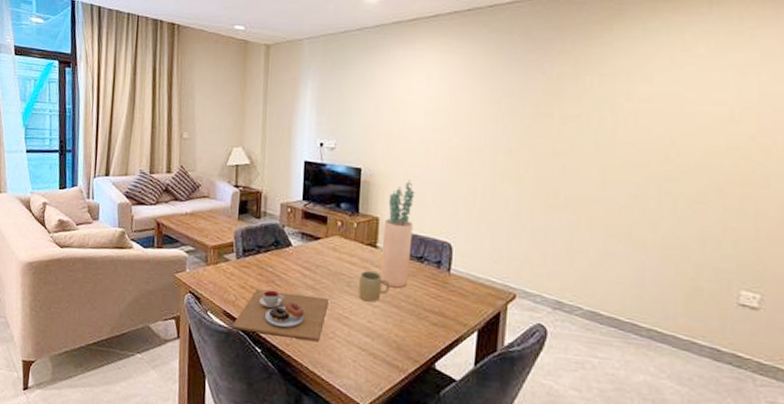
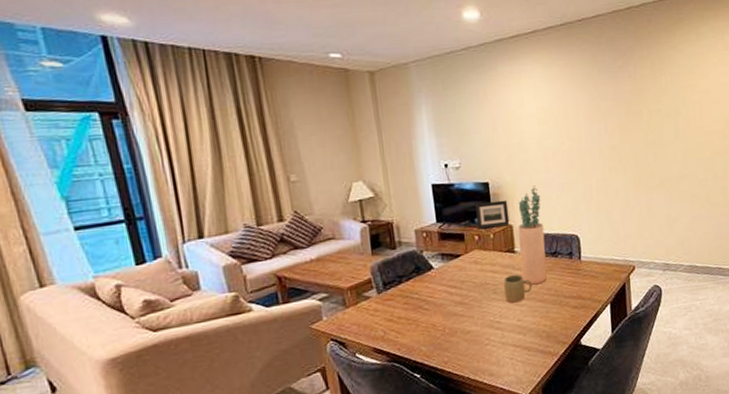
place setting: present [231,289,329,341] -> none [384,310,479,364]
picture frame: none [342,187,378,218] -> present [475,200,510,230]

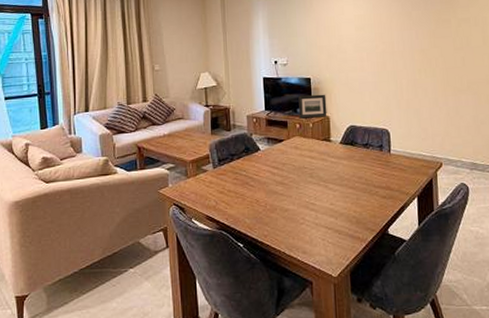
mug: present [503,274,532,303] -> none [319,162,345,188]
vase: present [517,185,548,285] -> none [334,82,359,173]

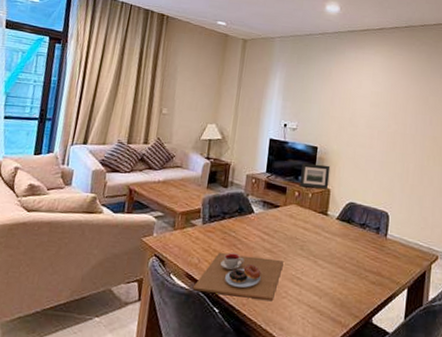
place setting: none [214,190,296,231] -> present [192,253,284,300]

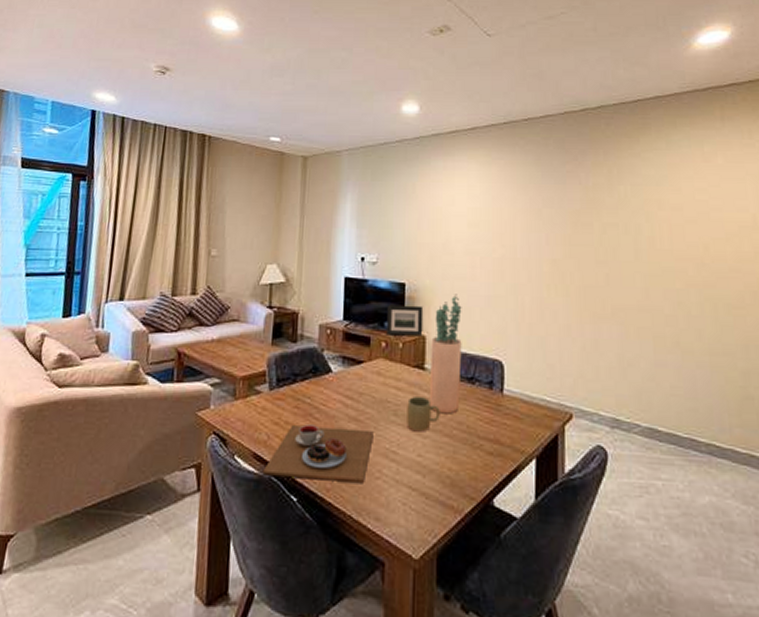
mug: none [310,236,337,264] -> present [407,397,440,432]
vase: none [328,158,361,251] -> present [428,294,462,414]

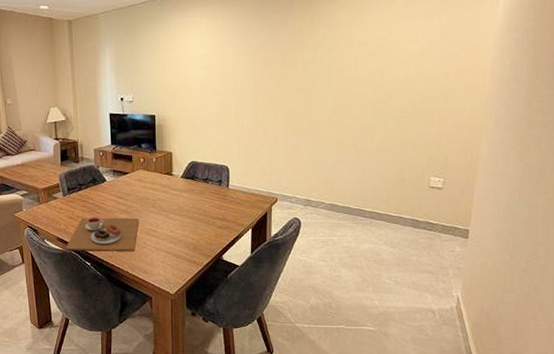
picture frame: present [386,304,424,337] -> none [143,131,170,153]
mug: present [407,397,440,432] -> none [161,194,185,217]
vase: present [428,294,462,414] -> none [176,120,199,204]

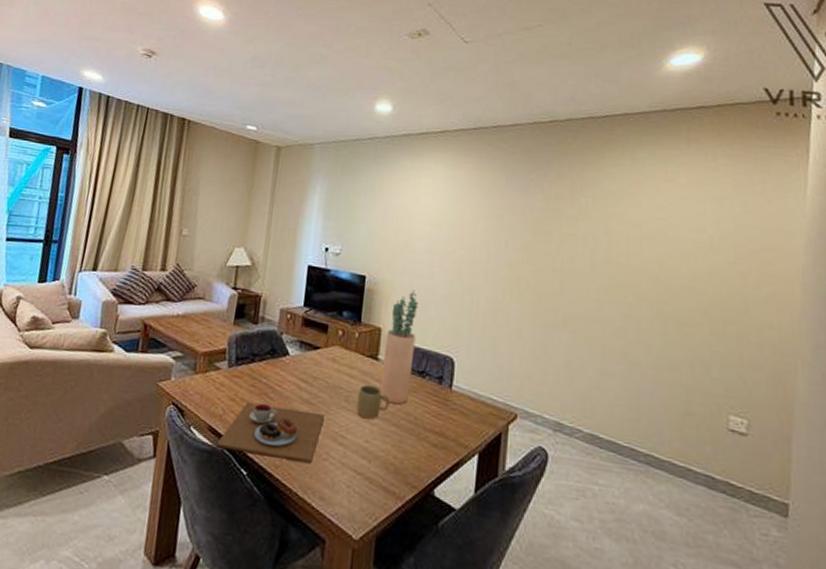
mug: none [161,194,185,217] -> present [356,385,390,420]
vase: none [176,120,199,204] -> present [379,290,419,405]

